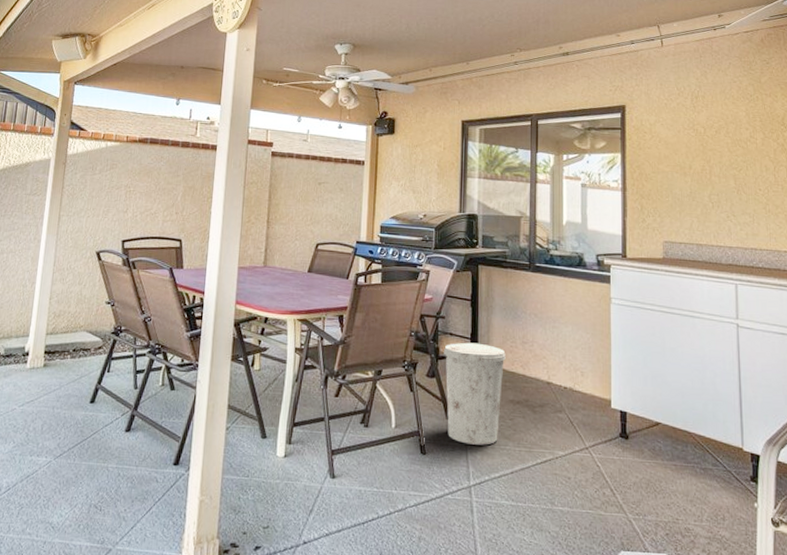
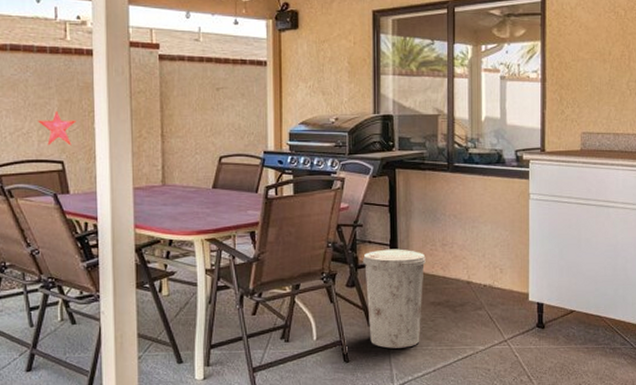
decorative star: none [165,196,197,226] -> present [38,111,76,146]

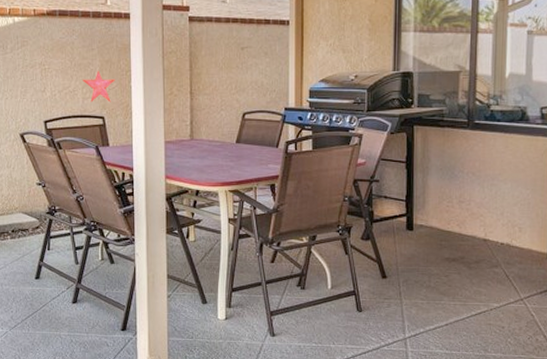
trash can: present [363,249,426,349] -> none [378,204,442,301]

